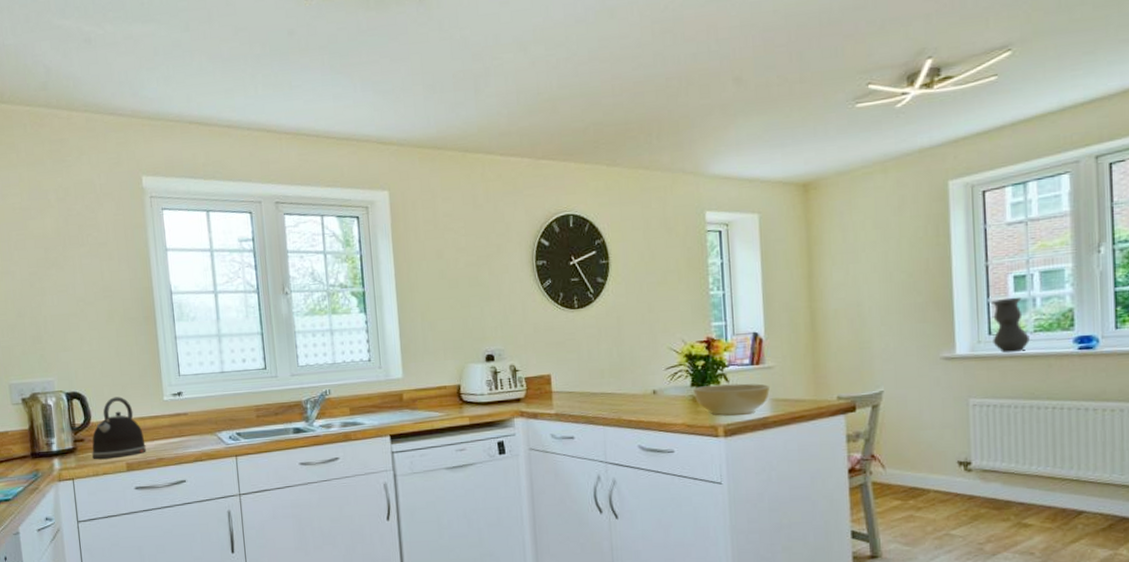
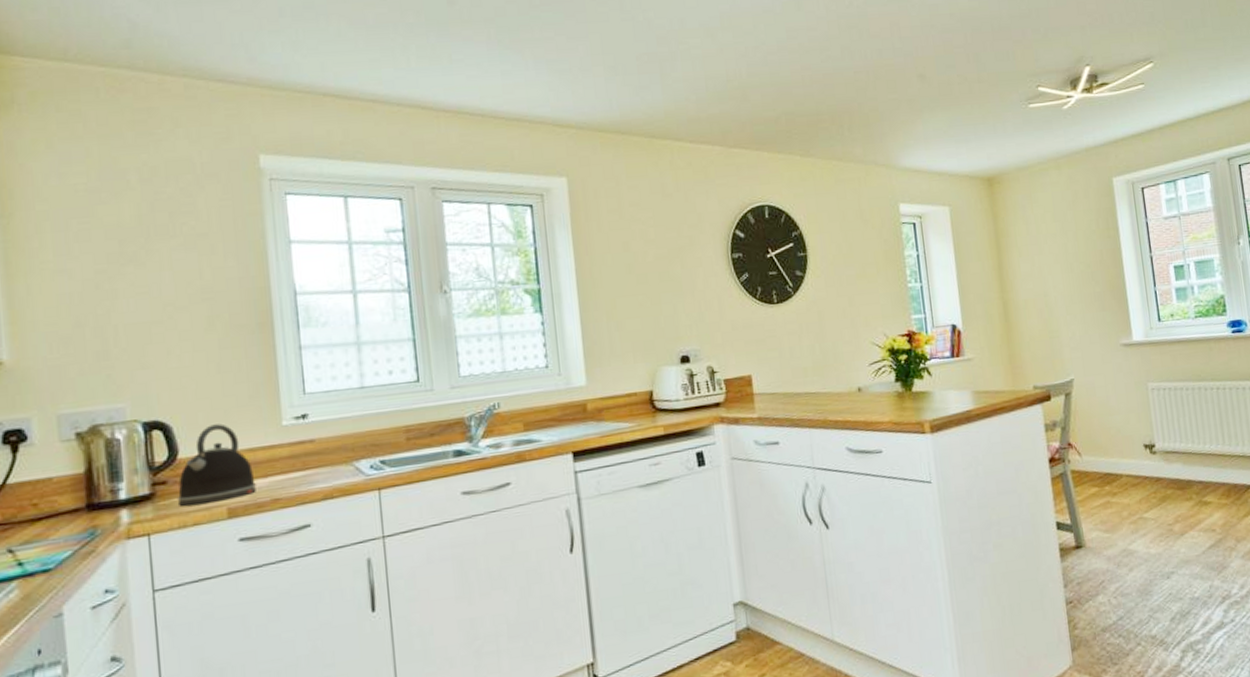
bowl: present [693,383,771,416] -> none [897,376,972,412]
vase: present [990,297,1030,354] -> none [1156,285,1192,339]

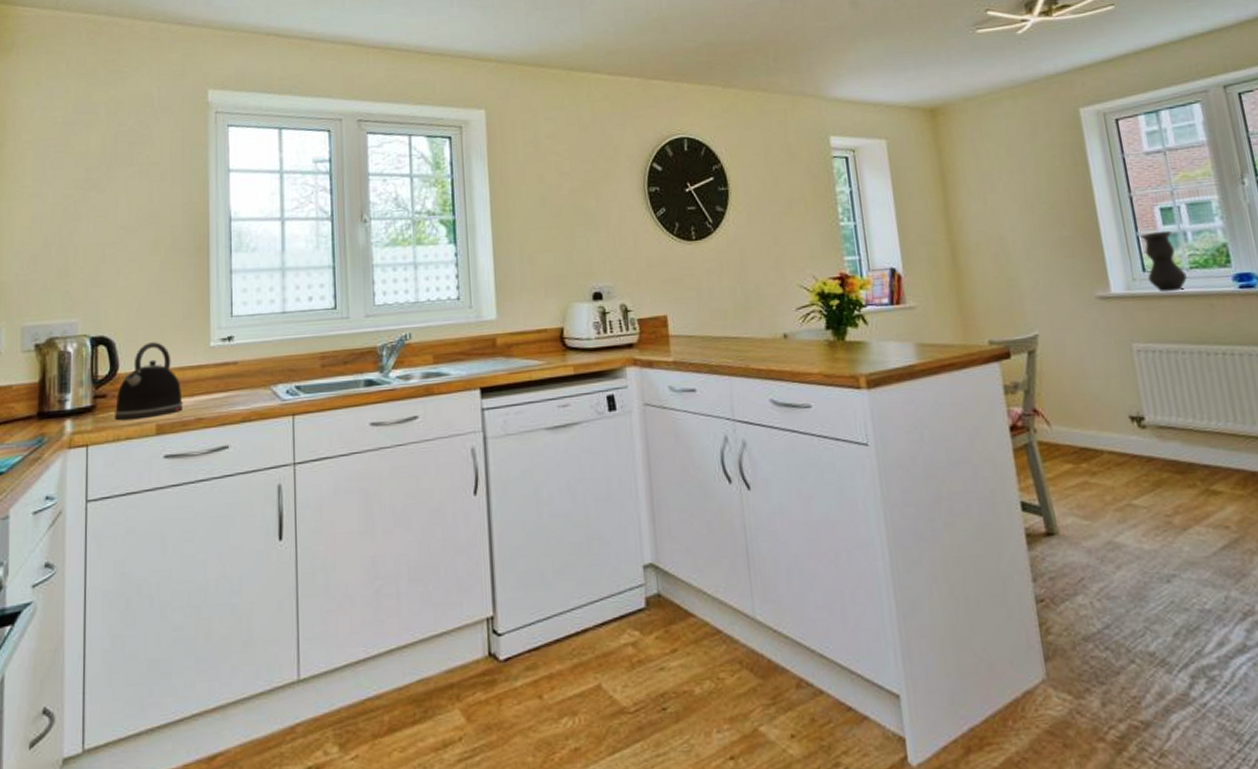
vase: none [1156,285,1192,339] -> present [1139,230,1187,293]

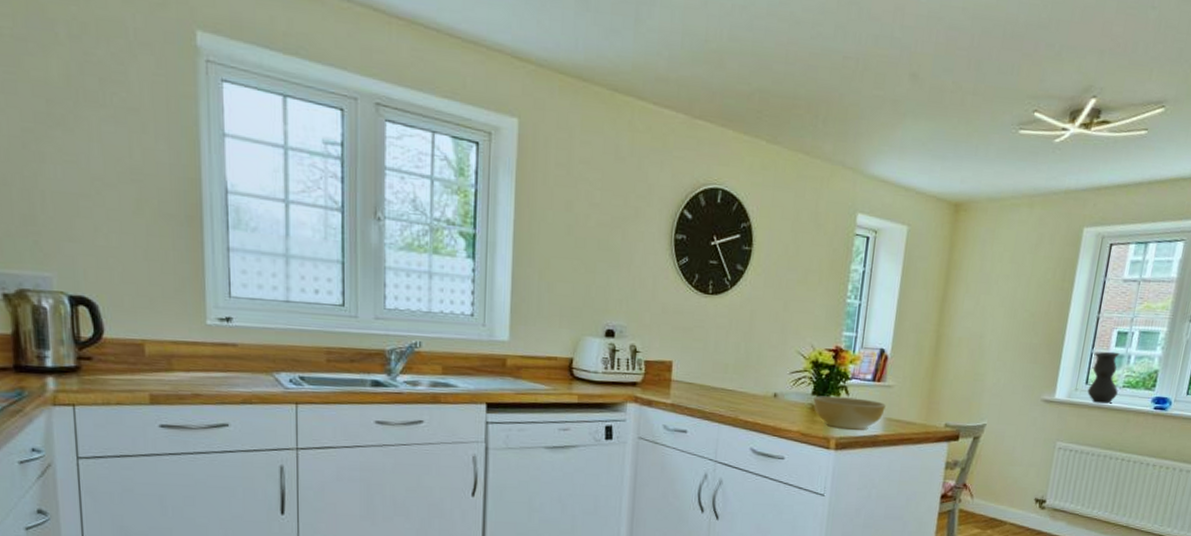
kettle: present [114,342,184,421] -> none [101,310,179,388]
bowl: none [828,326,914,364] -> present [813,395,887,431]

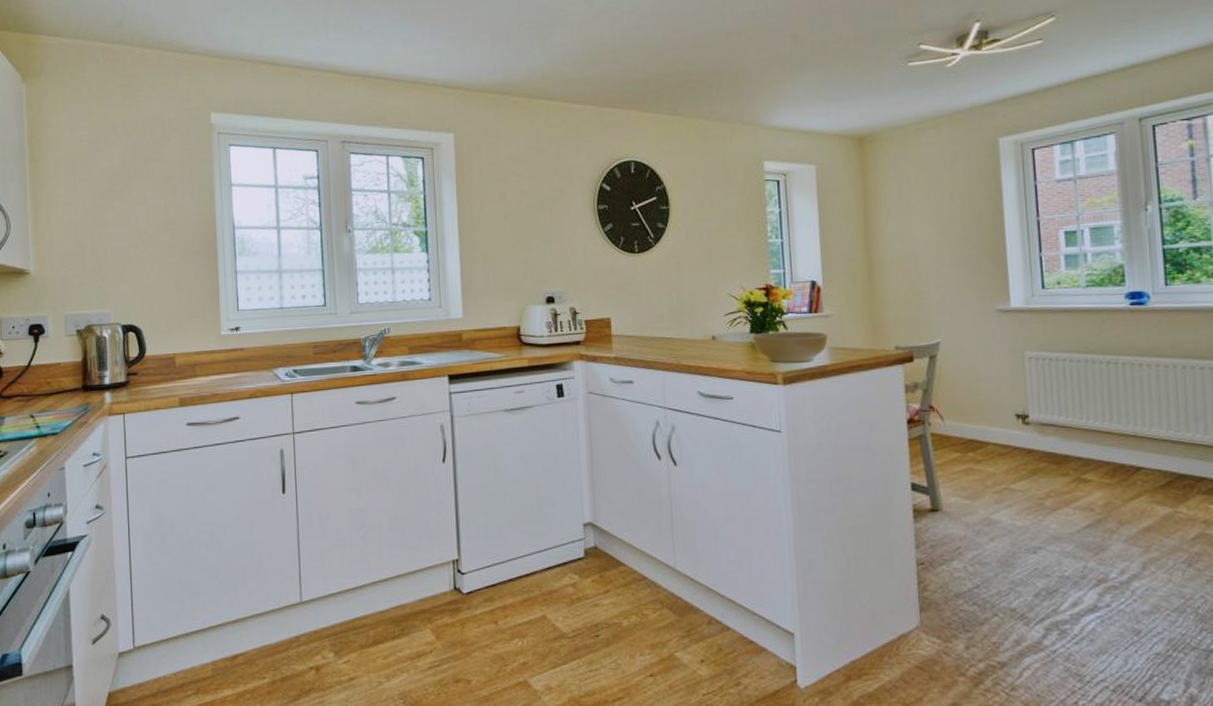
vase: present [1087,351,1120,405] -> none [1042,252,1082,308]

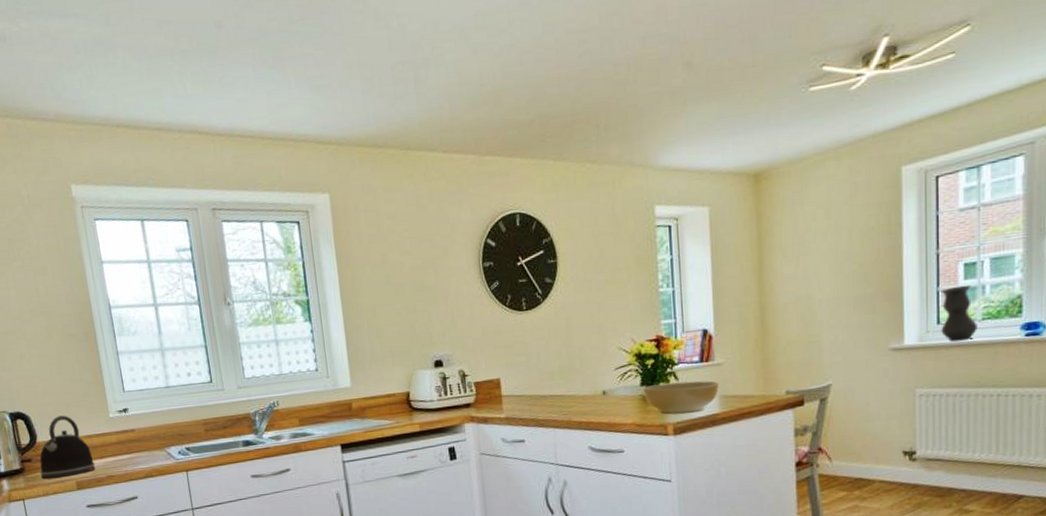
kettle: none [144,330,201,394] -> present [39,415,96,480]
vase: none [1042,252,1082,308] -> present [939,284,977,343]

